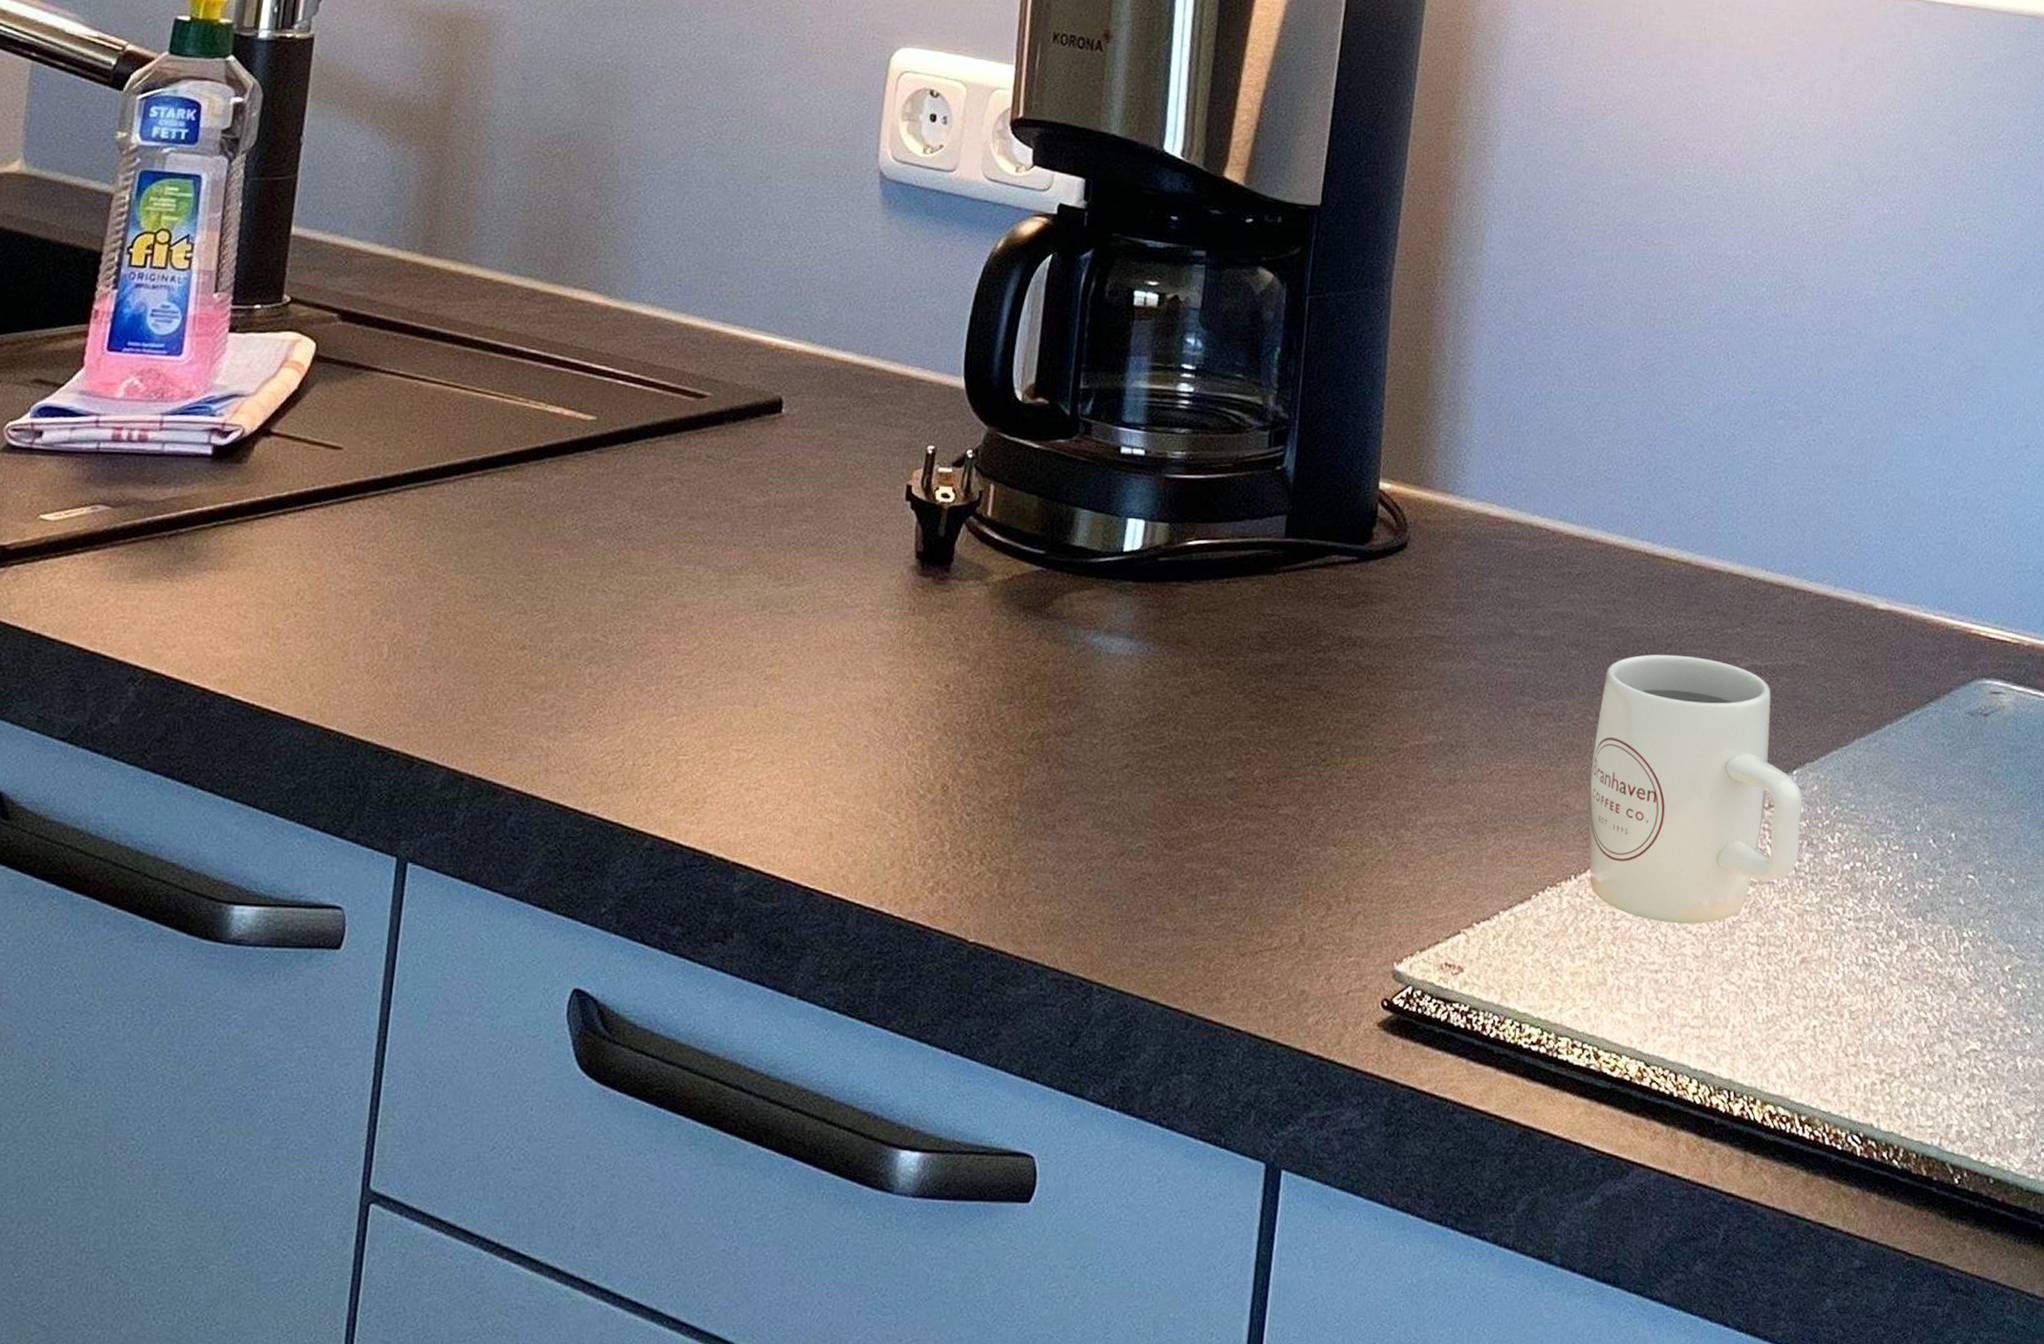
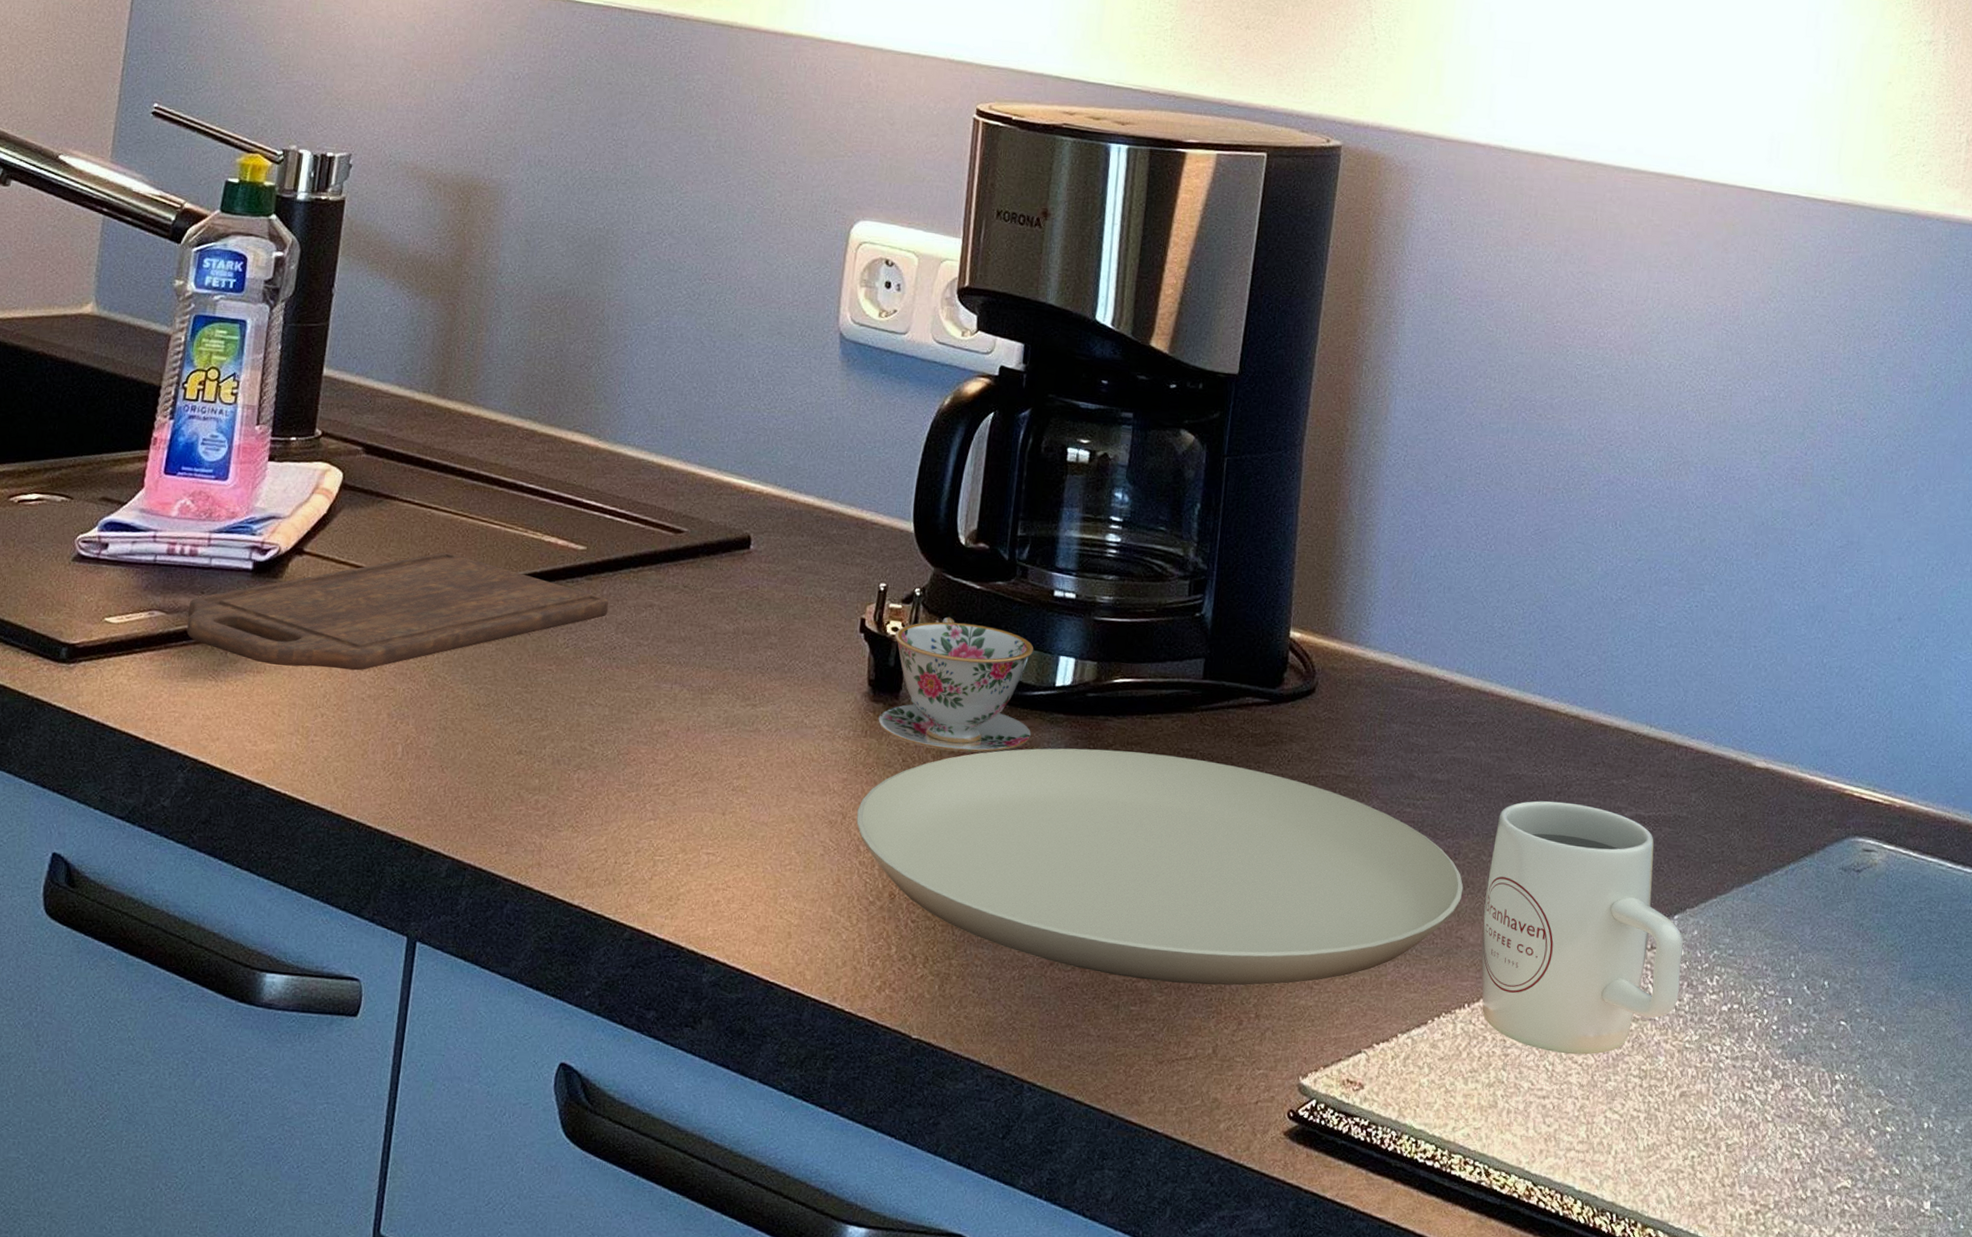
cutting board: none [136,428,622,564] -> present [186,552,609,671]
plate: none [904,618,1569,869] -> present [856,748,1464,986]
teacup: none [927,480,1100,628] -> present [878,616,1034,753]

